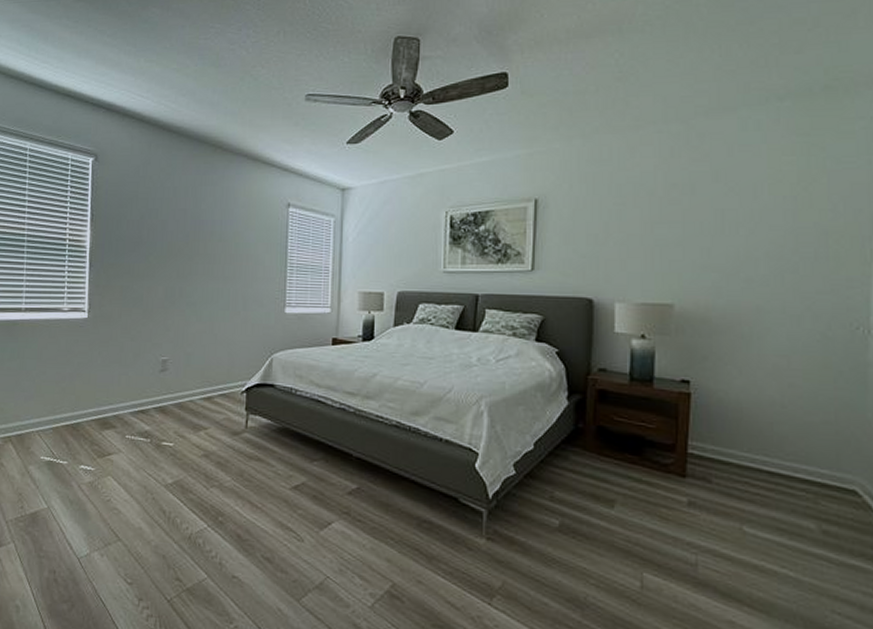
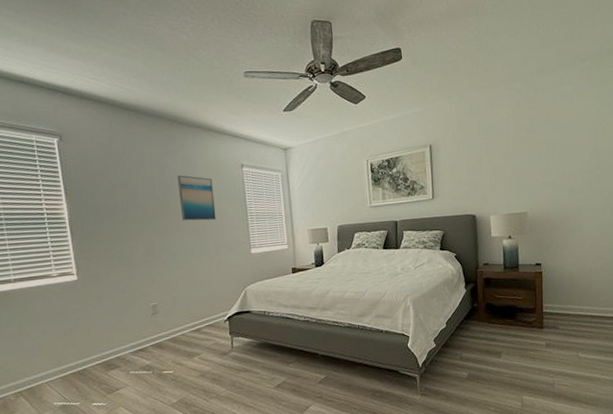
wall art: none [210,210,252,267] -> present [177,175,216,221]

